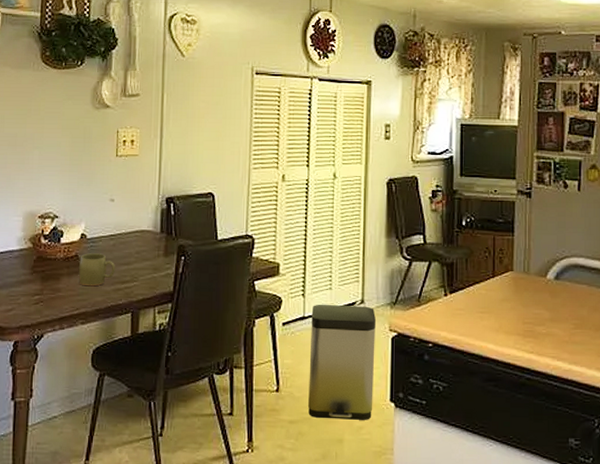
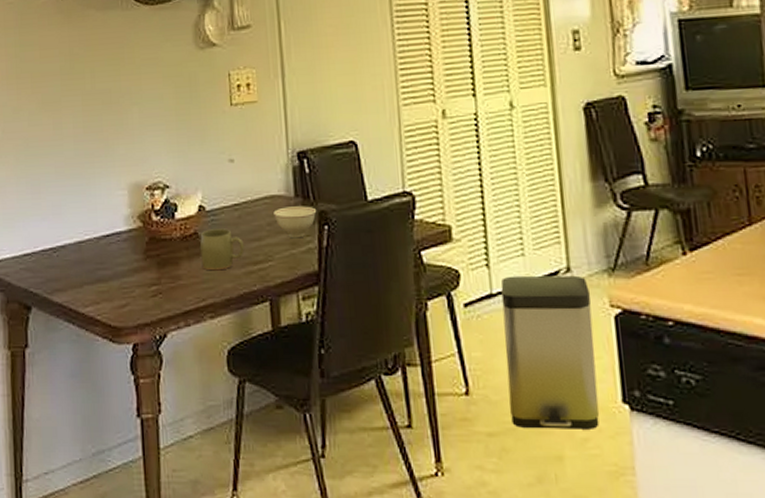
bowl: none [142,240,177,265] -> present [273,206,317,239]

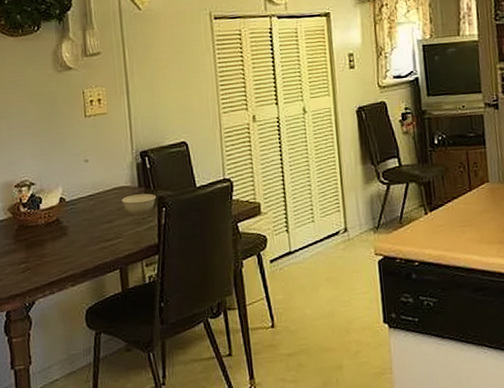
mug: present [199,228,244,271] -> none [61,215,98,249]
pedal bin: present [500,275,600,429] -> none [297,234,368,348]

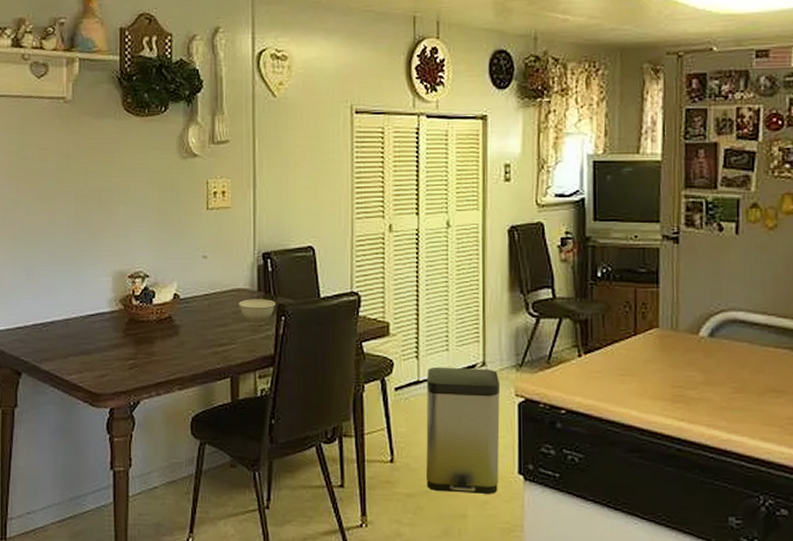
pedal bin: none [297,234,368,348] -> present [426,367,501,494]

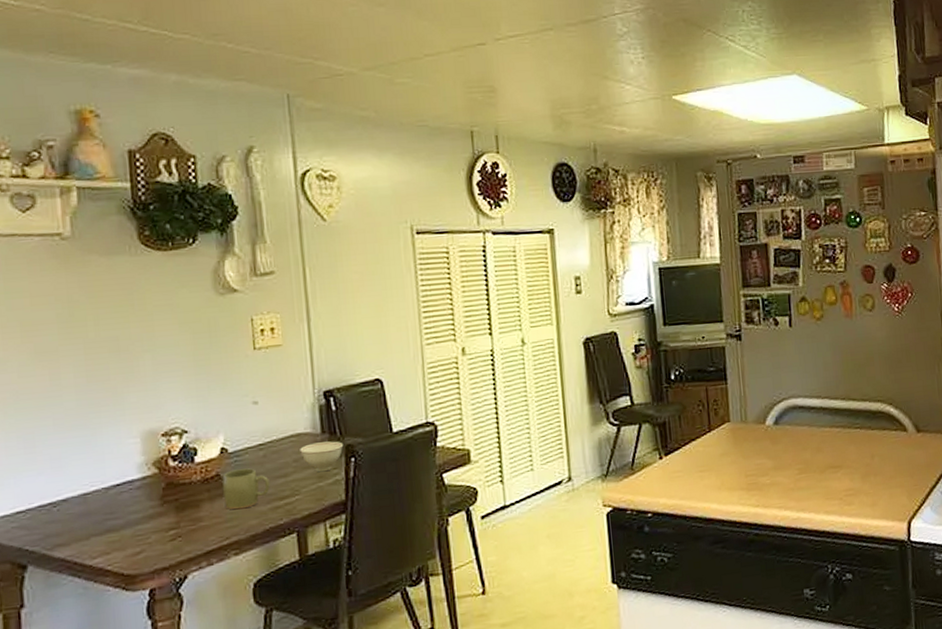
mug: none [172,314,211,350] -> present [222,468,270,510]
pedal bin: present [426,367,501,494] -> none [513,483,594,616]

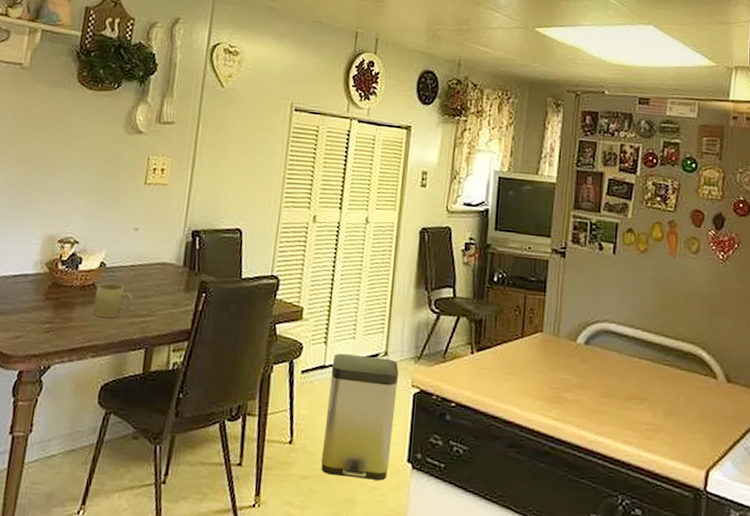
bowl: present [300,441,344,473] -> none [162,273,199,301]
pedal bin: none [513,483,594,616] -> present [321,353,399,481]

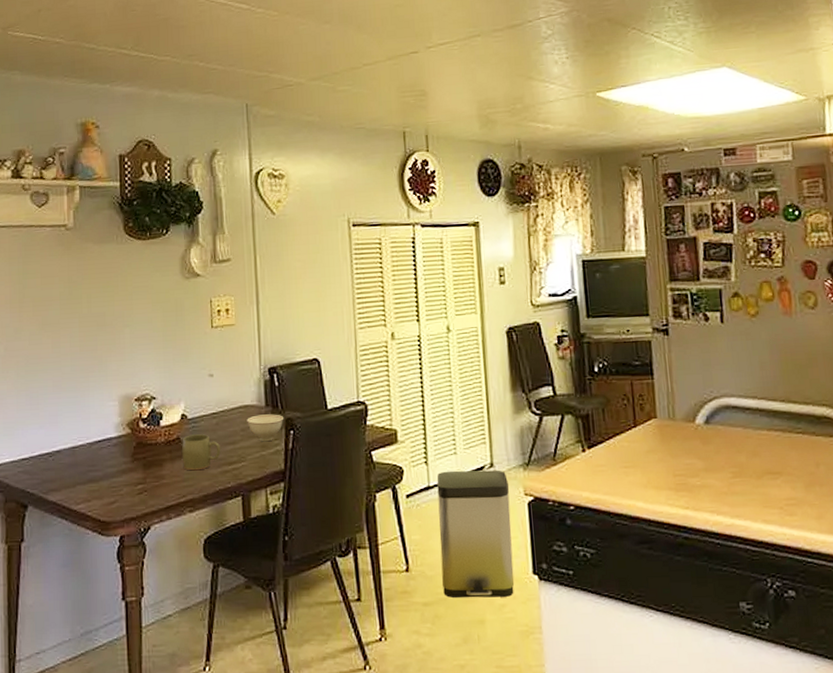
bowl: none [162,273,199,301] -> present [247,414,284,442]

